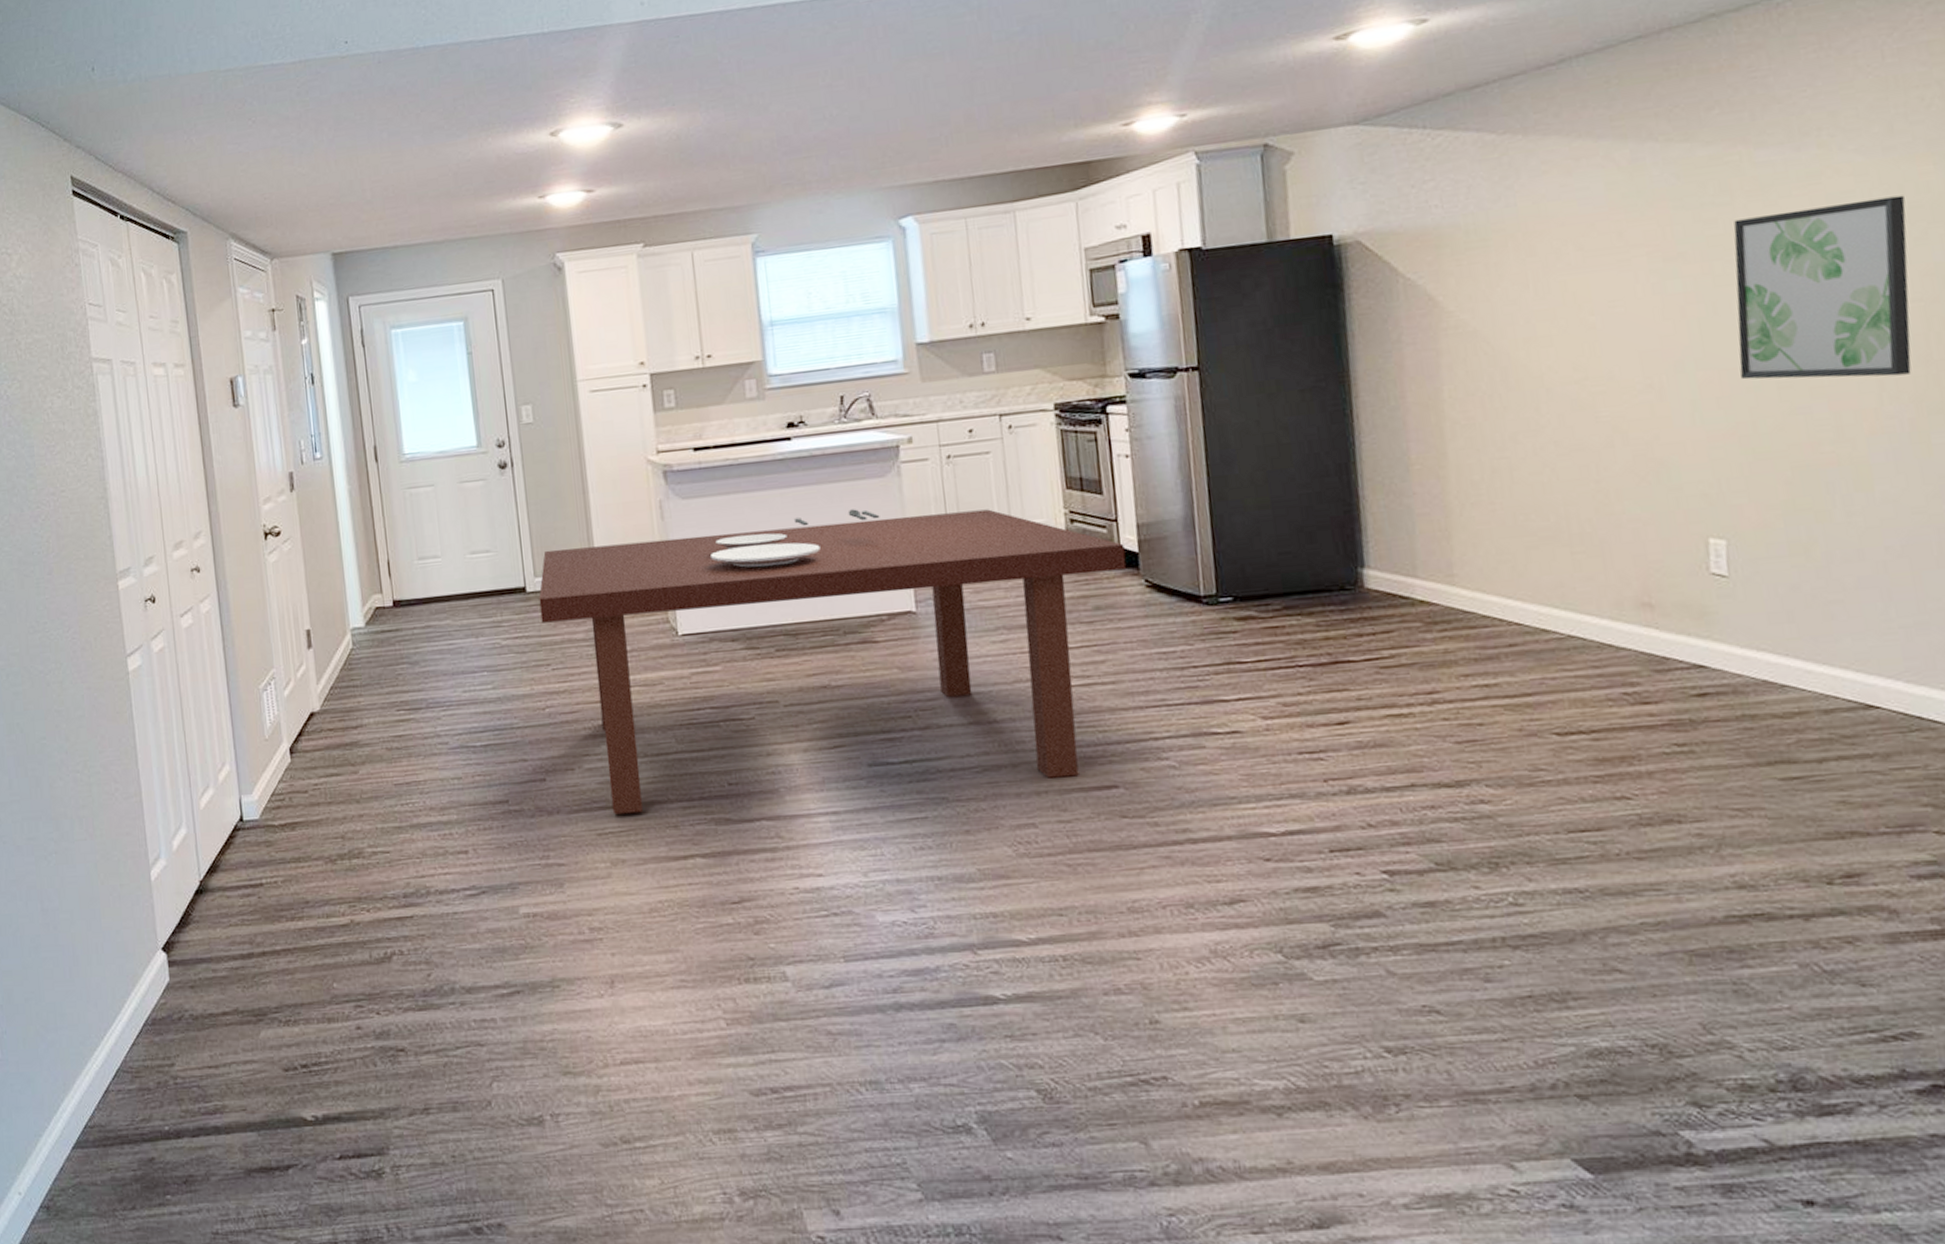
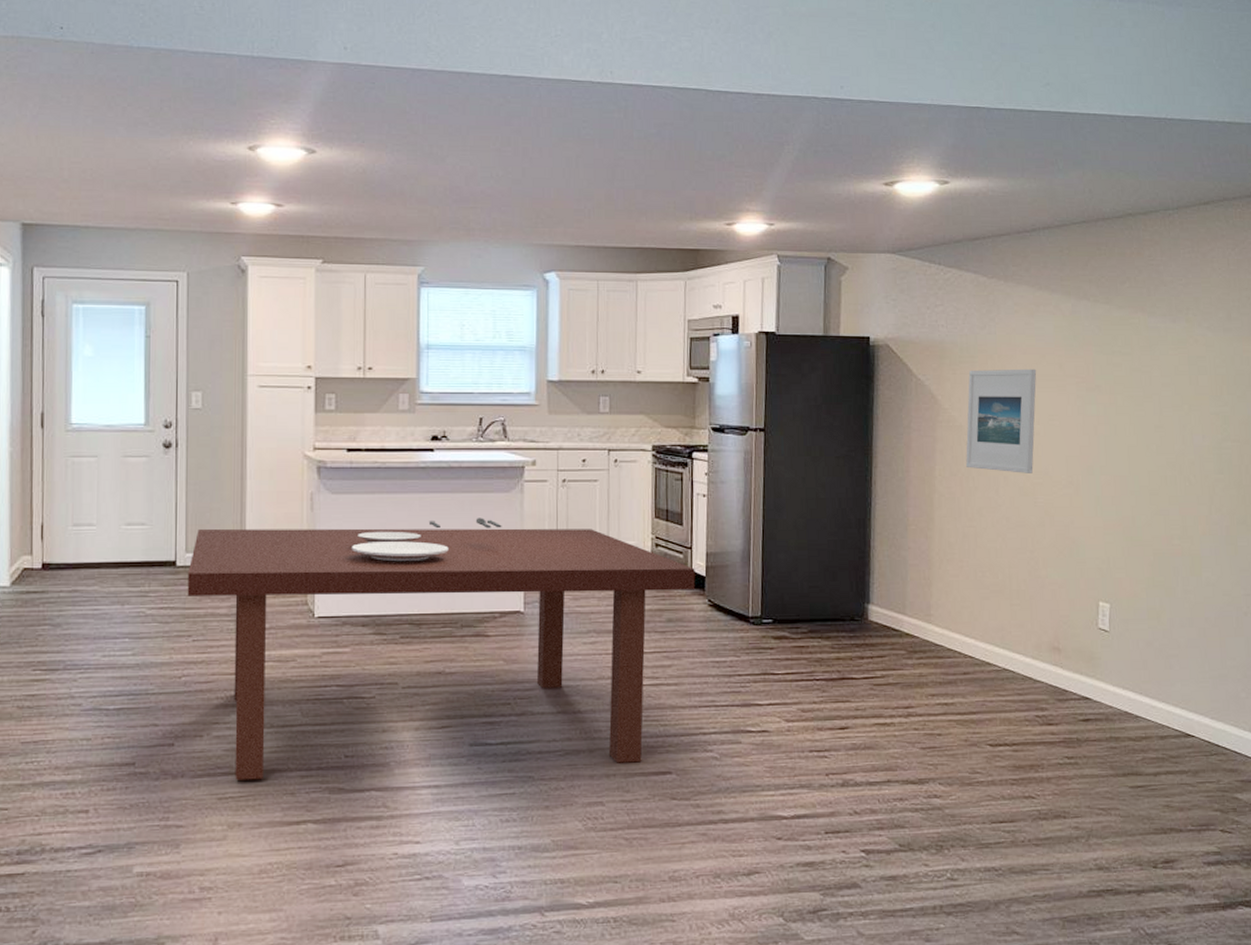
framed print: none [1480,243,1590,384] -> present [966,369,1037,473]
wall art: present [1733,195,1912,380] -> none [1127,364,1234,494]

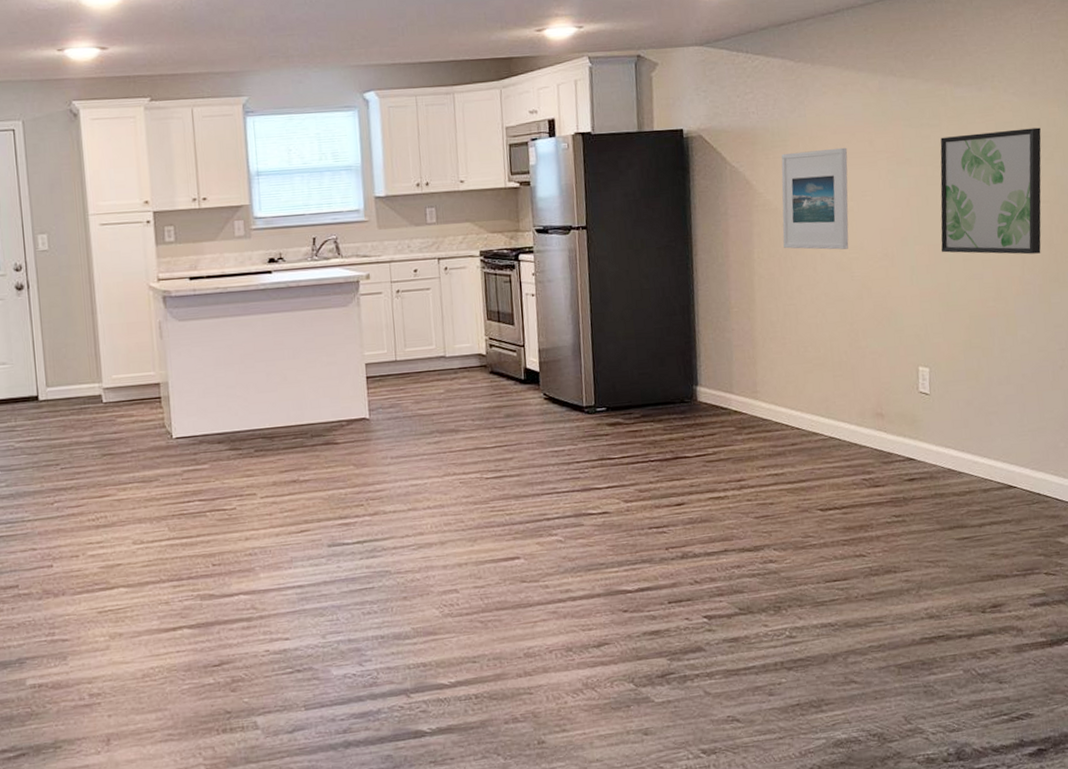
dining table: present [187,518,696,780] -> none [50,332,530,595]
wall art: none [1127,364,1234,494] -> present [940,127,1042,255]

